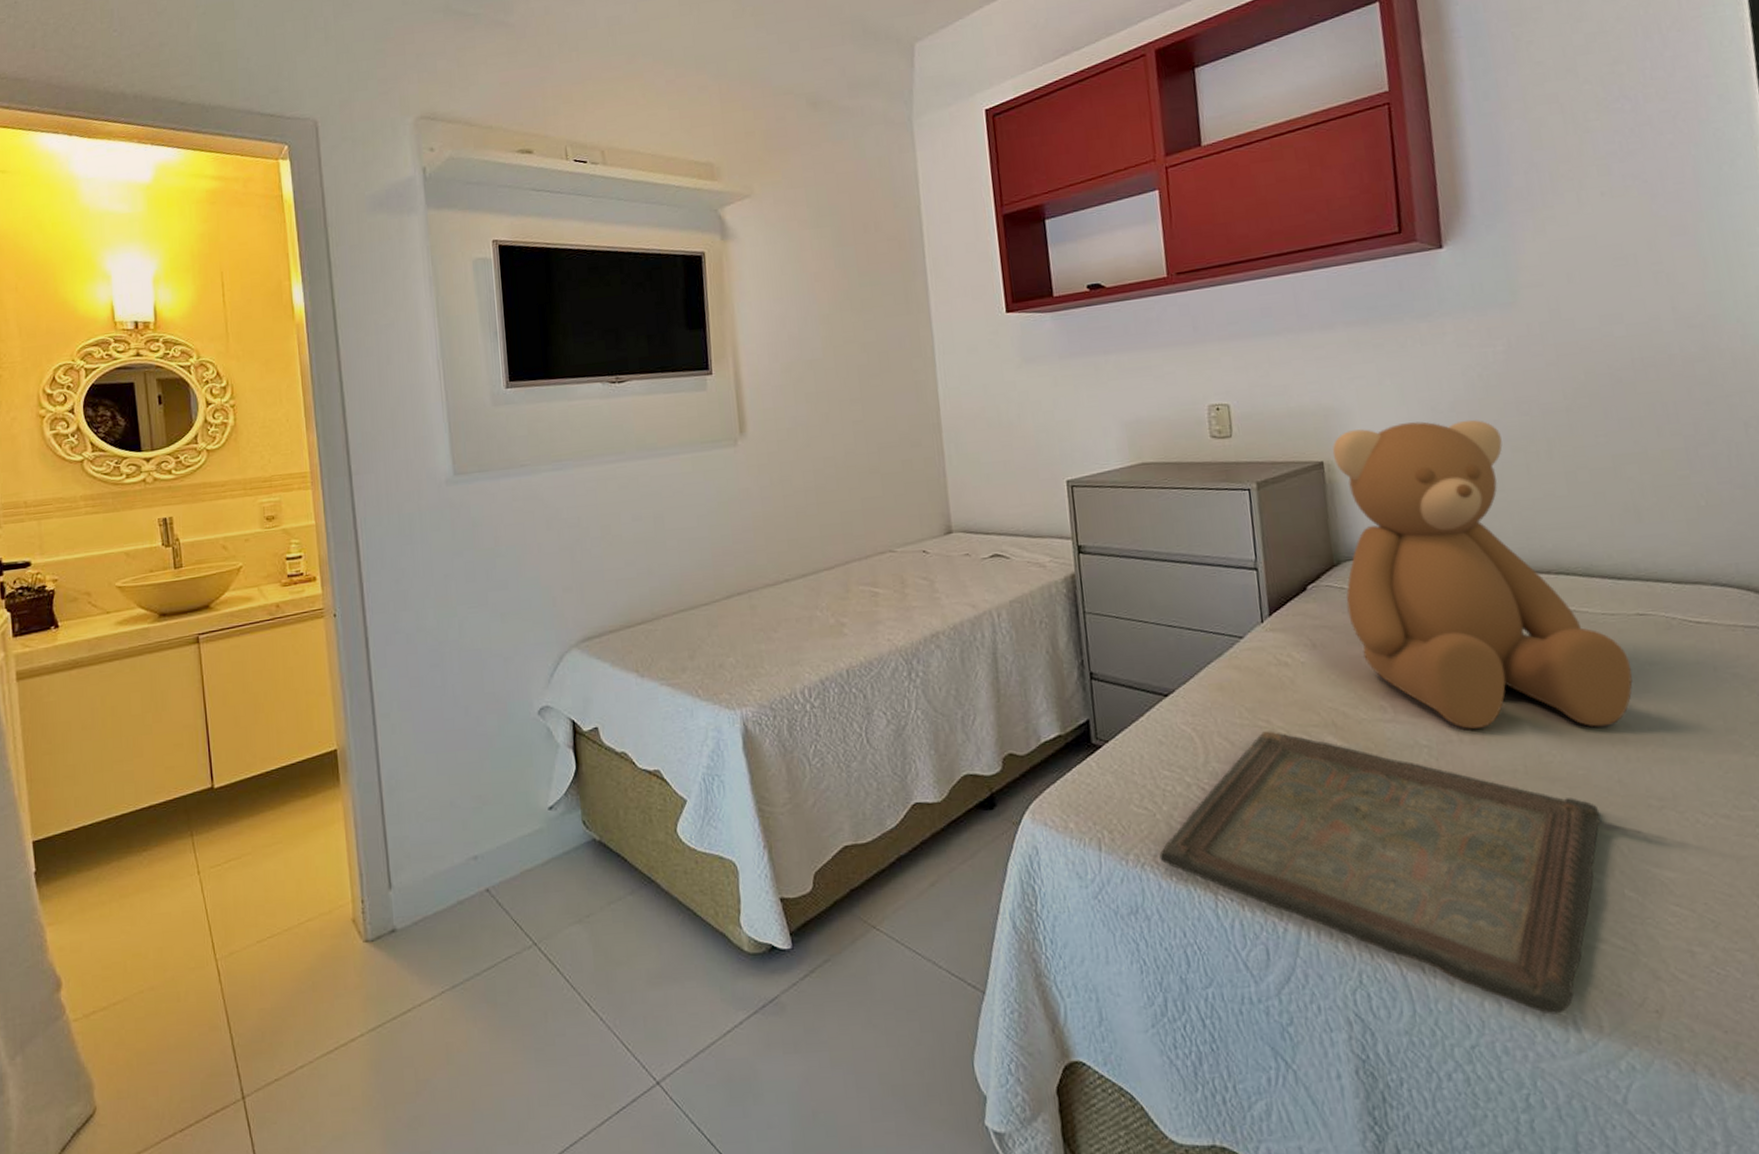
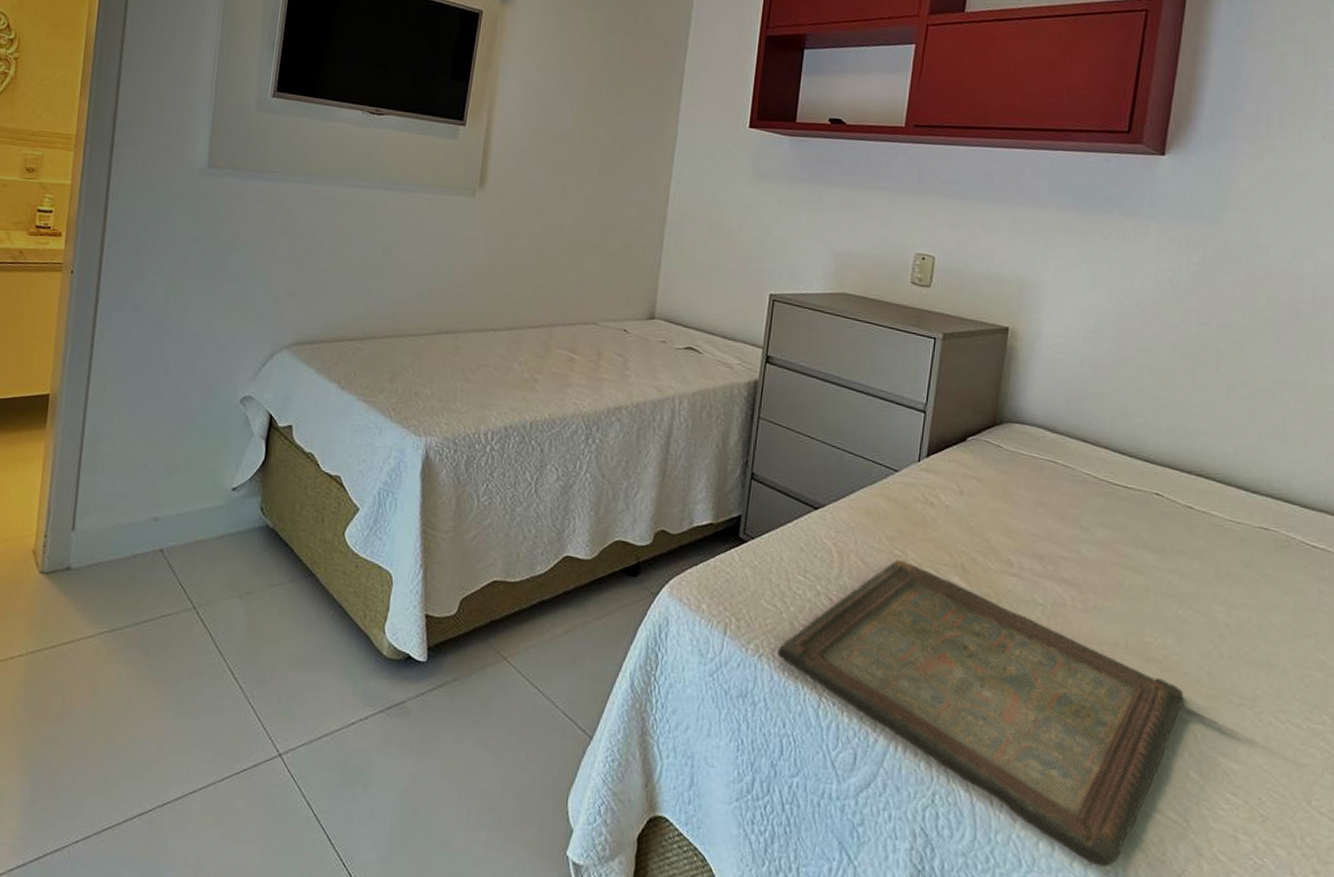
teddy bear: present [1332,419,1633,729] -> none [998,304,1245,622]

